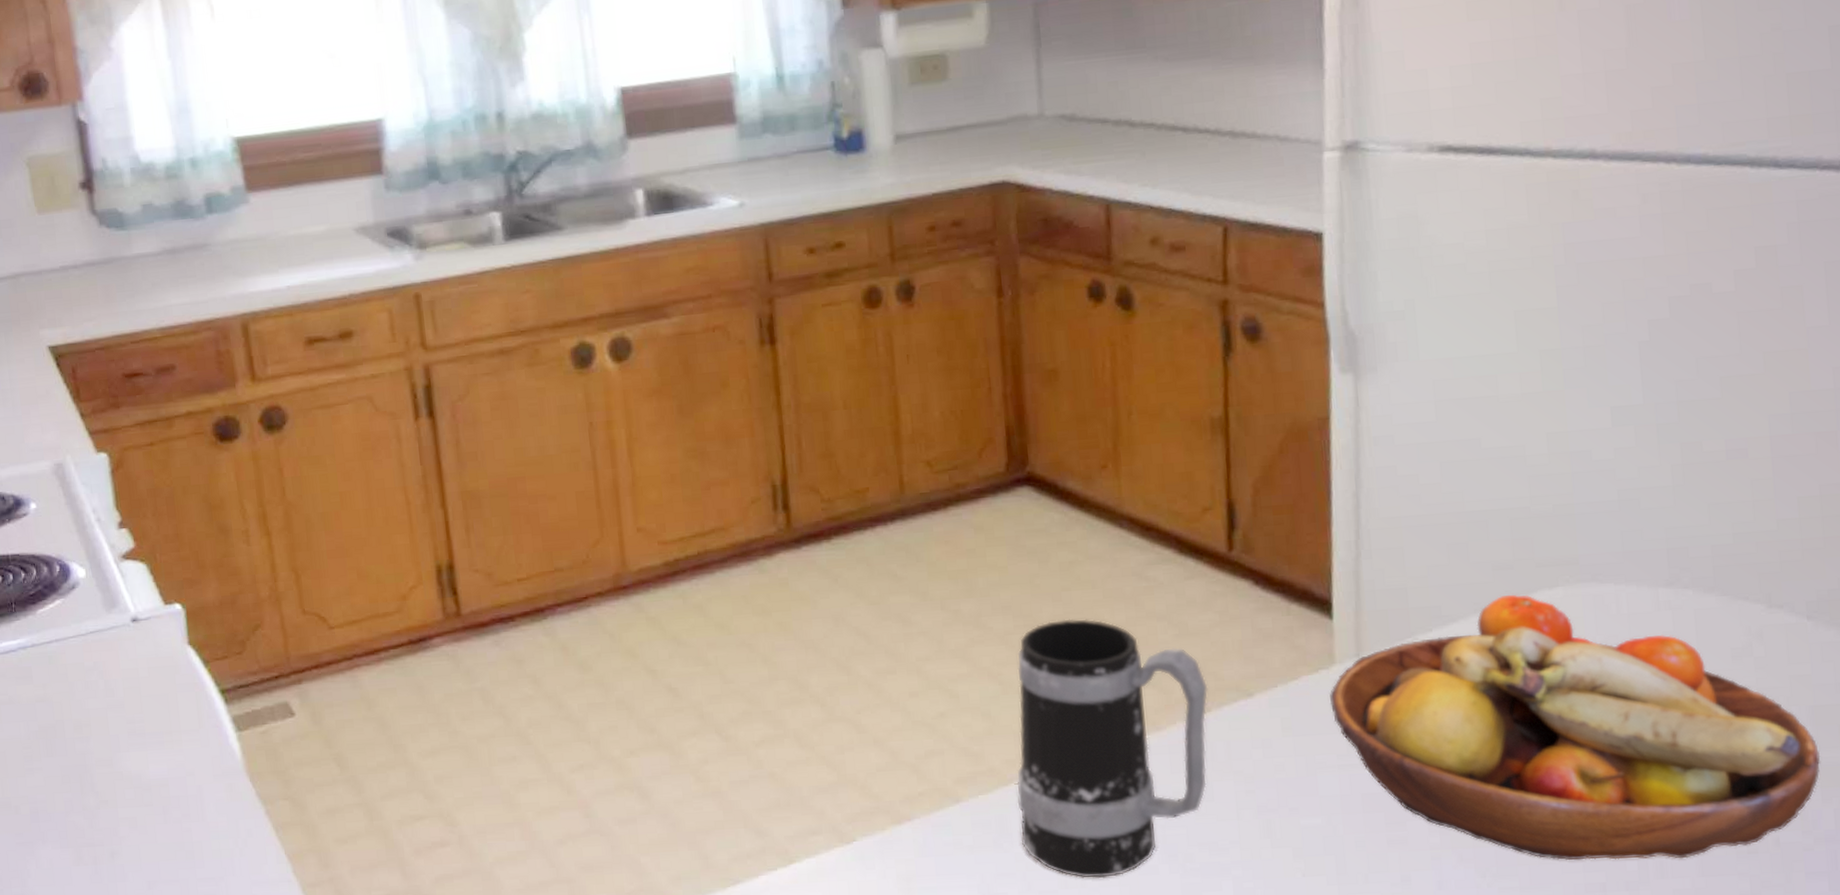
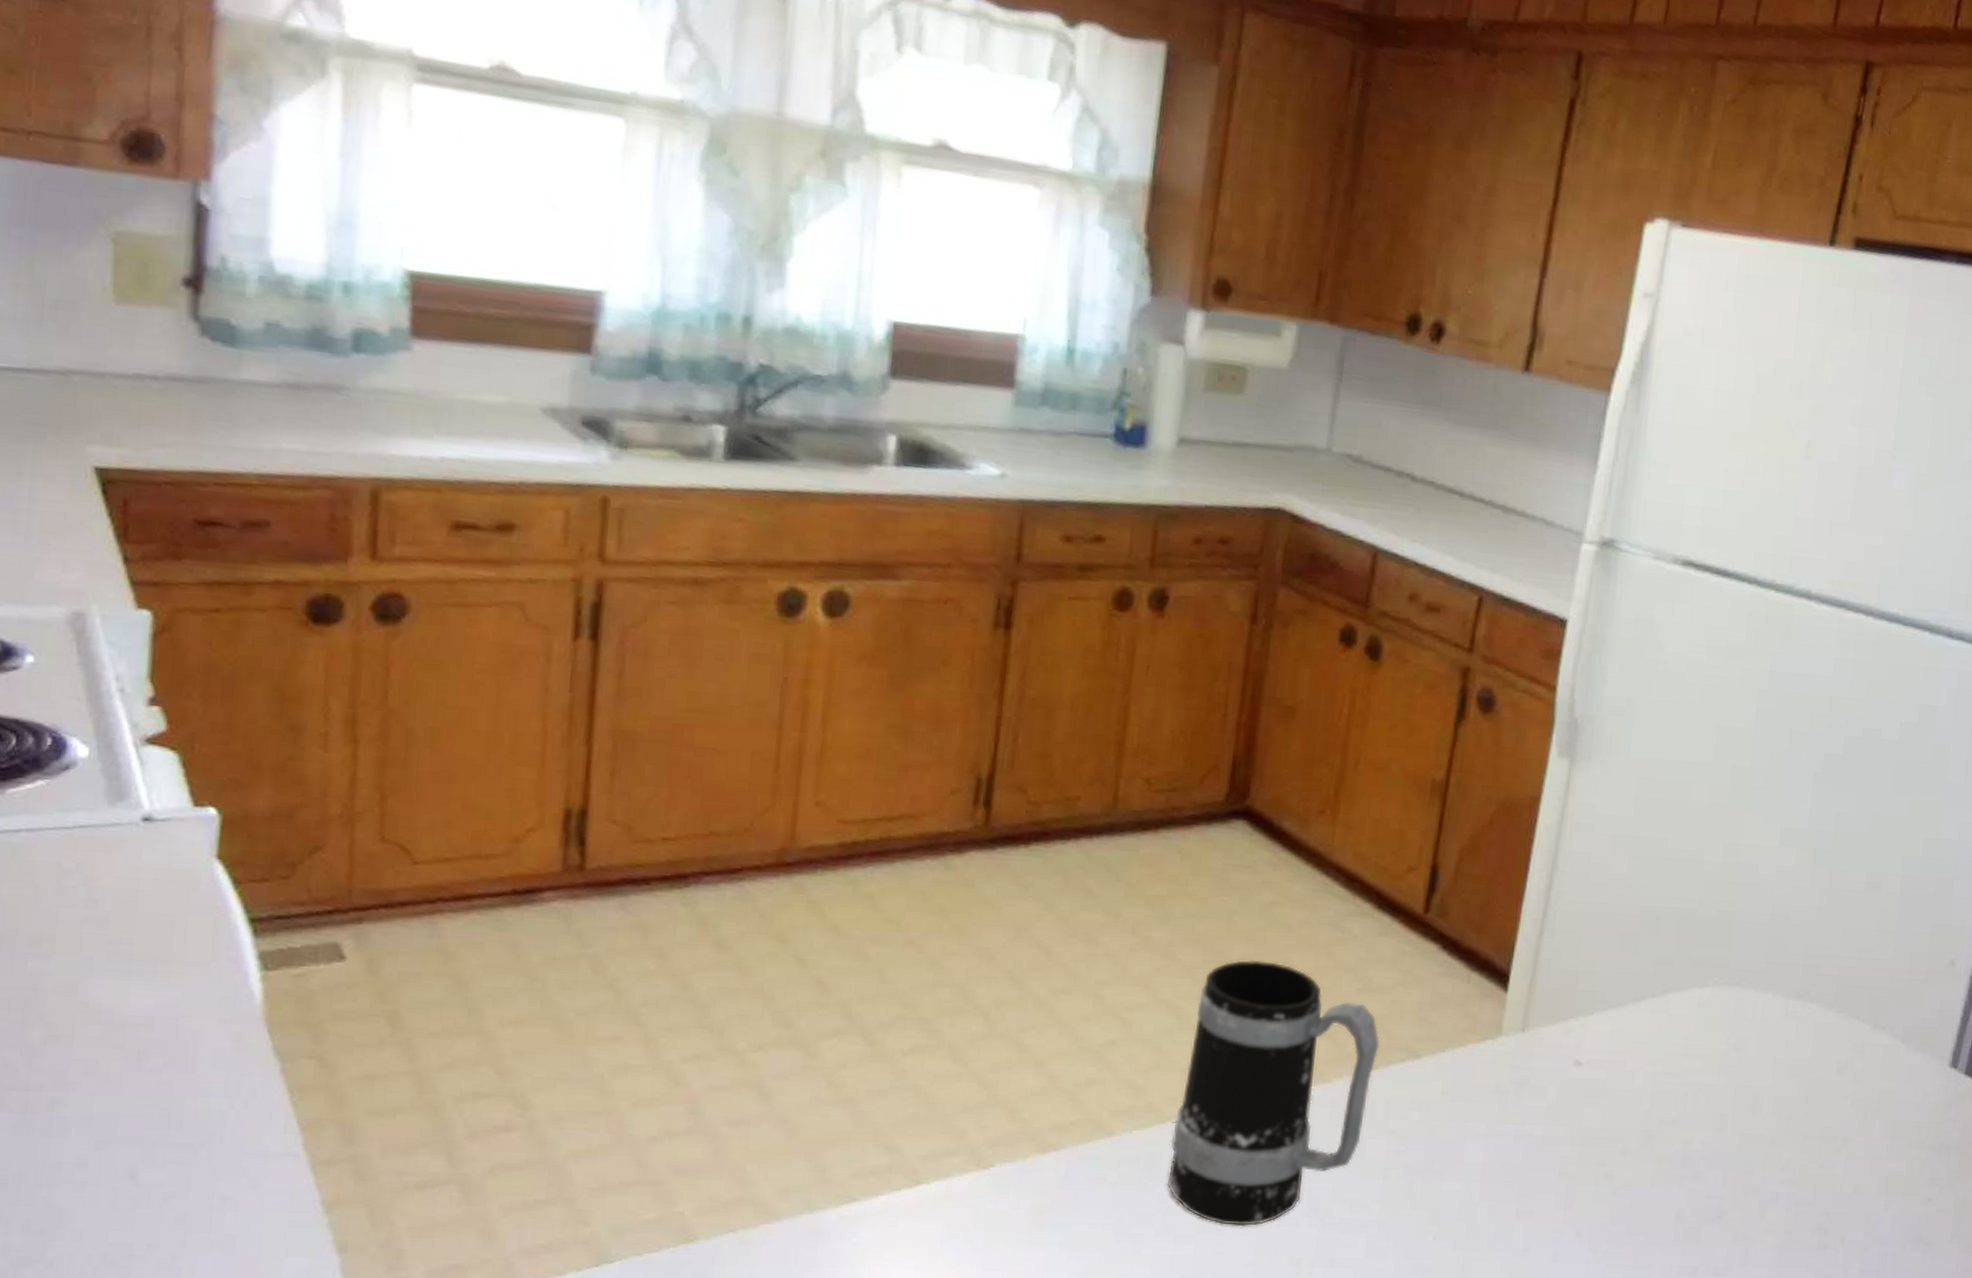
fruit bowl: present [1330,594,1821,861] -> none [1490,988,1890,1249]

